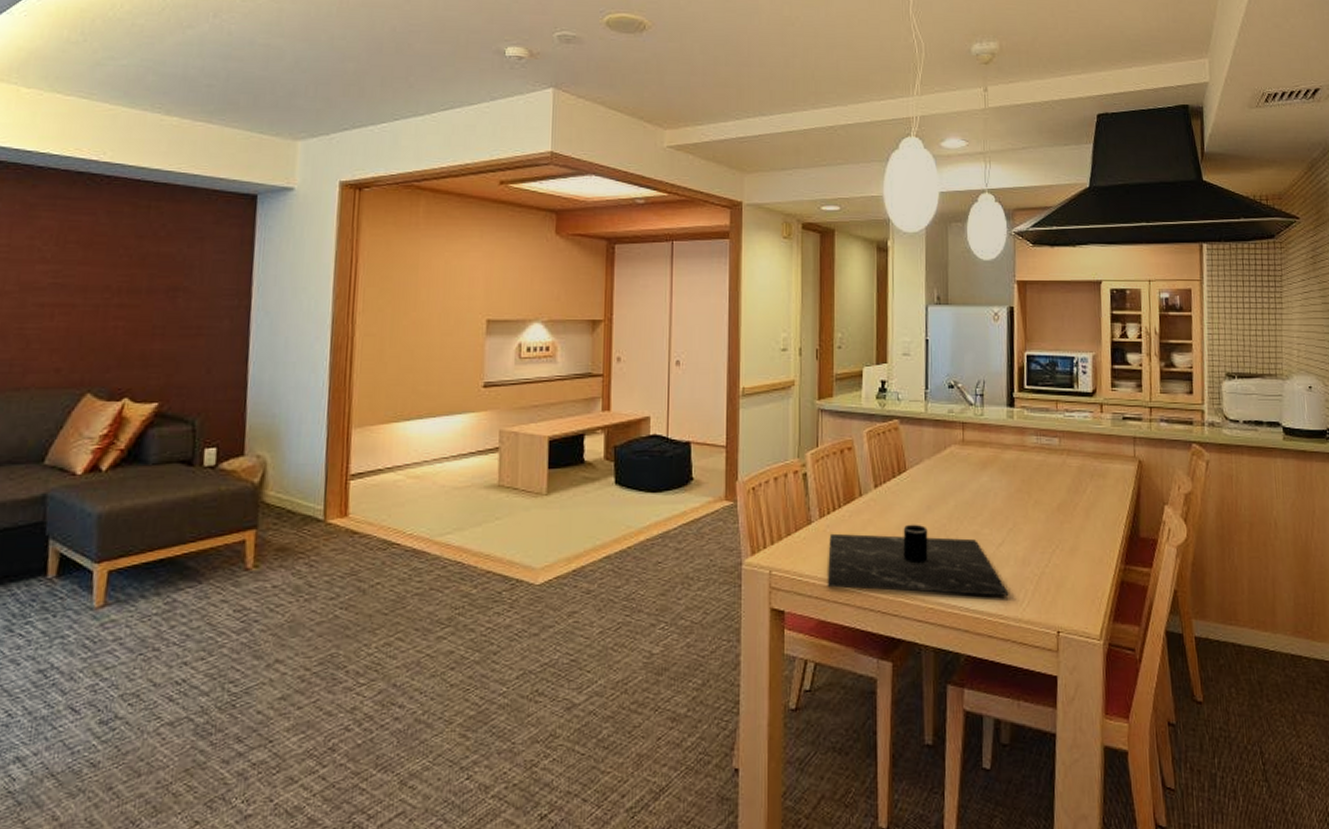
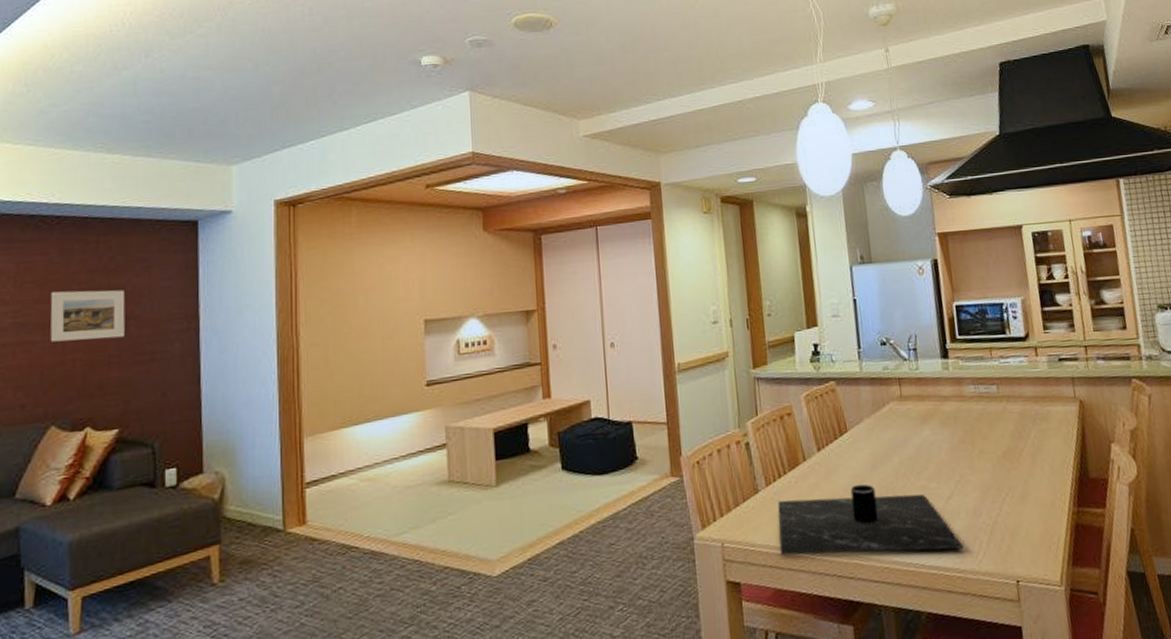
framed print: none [91,255,174,309] -> present [50,289,126,342]

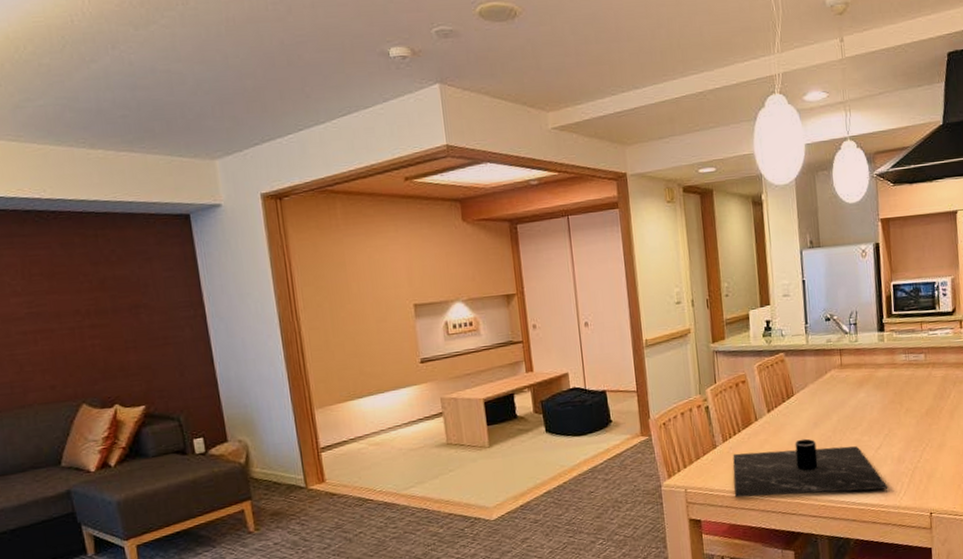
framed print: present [50,289,126,342] -> none [59,280,137,330]

